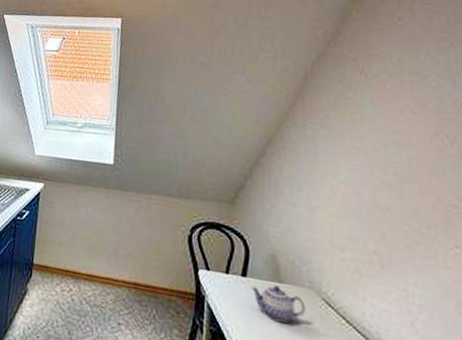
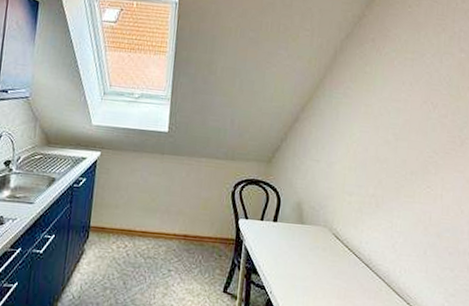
teapot: present [251,284,305,323] -> none [280,226,320,255]

